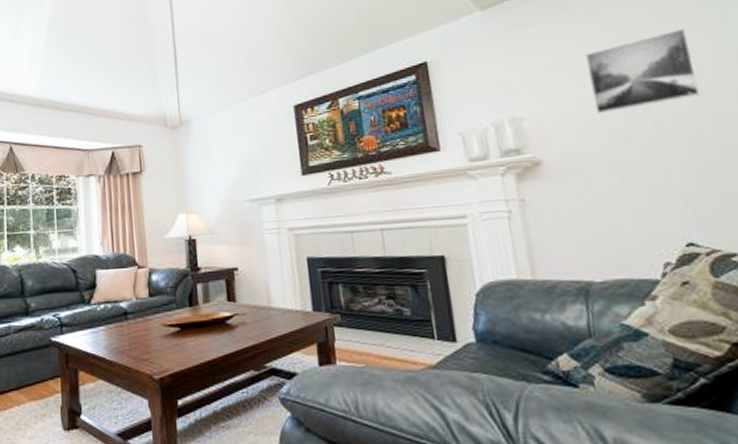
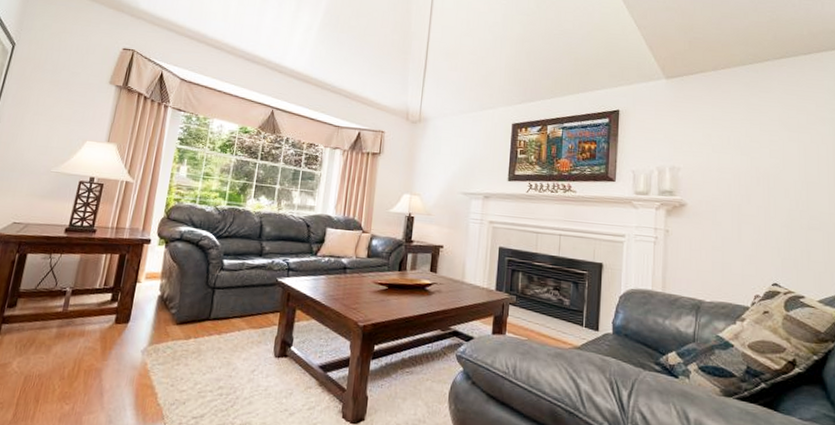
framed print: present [584,29,701,115] -> none [731,124,805,177]

